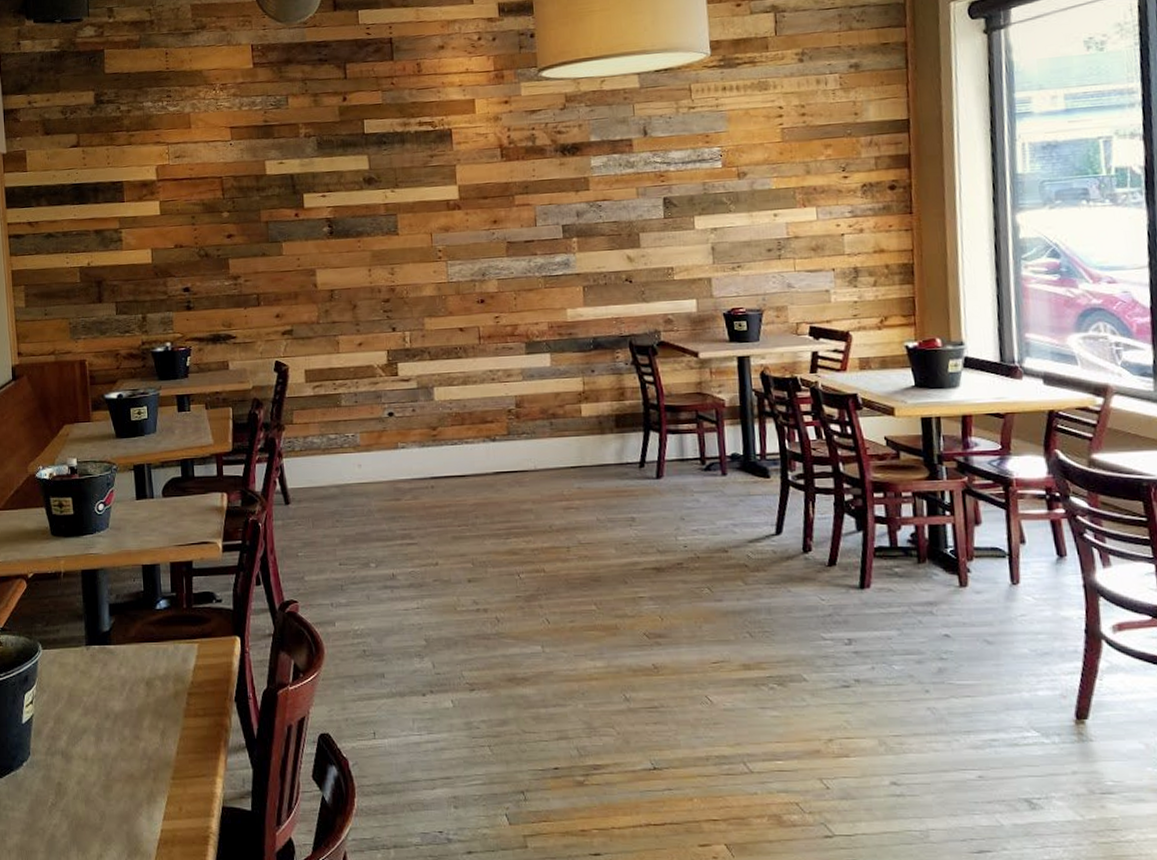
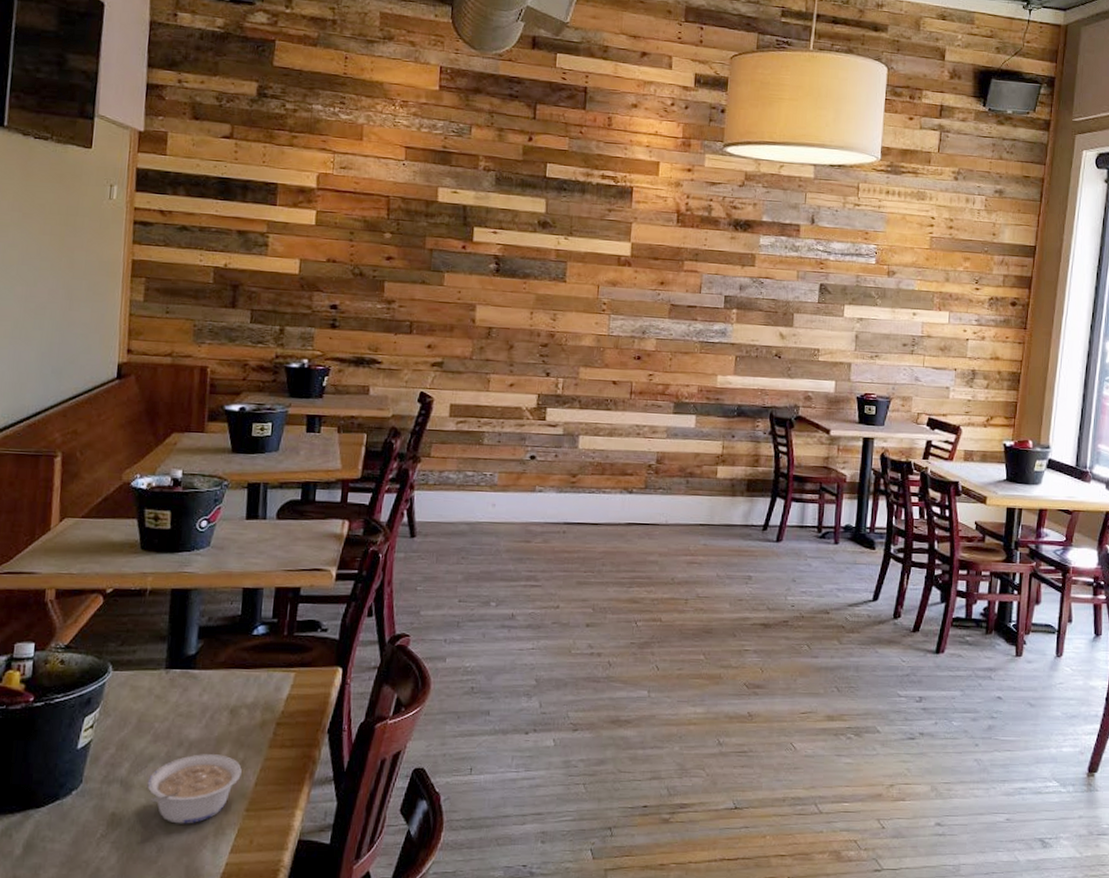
legume: none [84,725,164,793] -> present [147,754,242,824]

